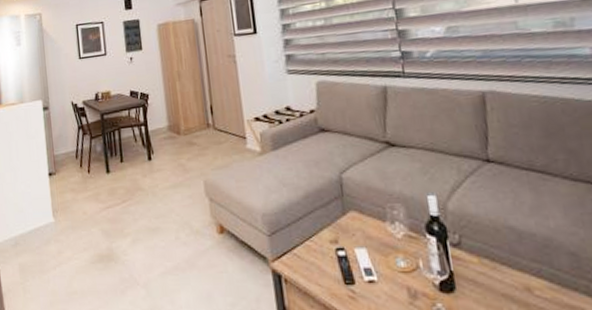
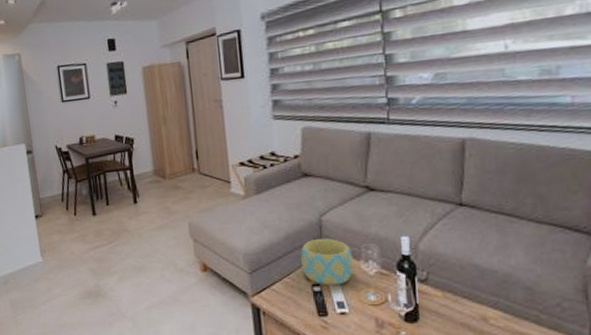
bowl: none [322,197,380,250] -> present [301,238,354,286]

